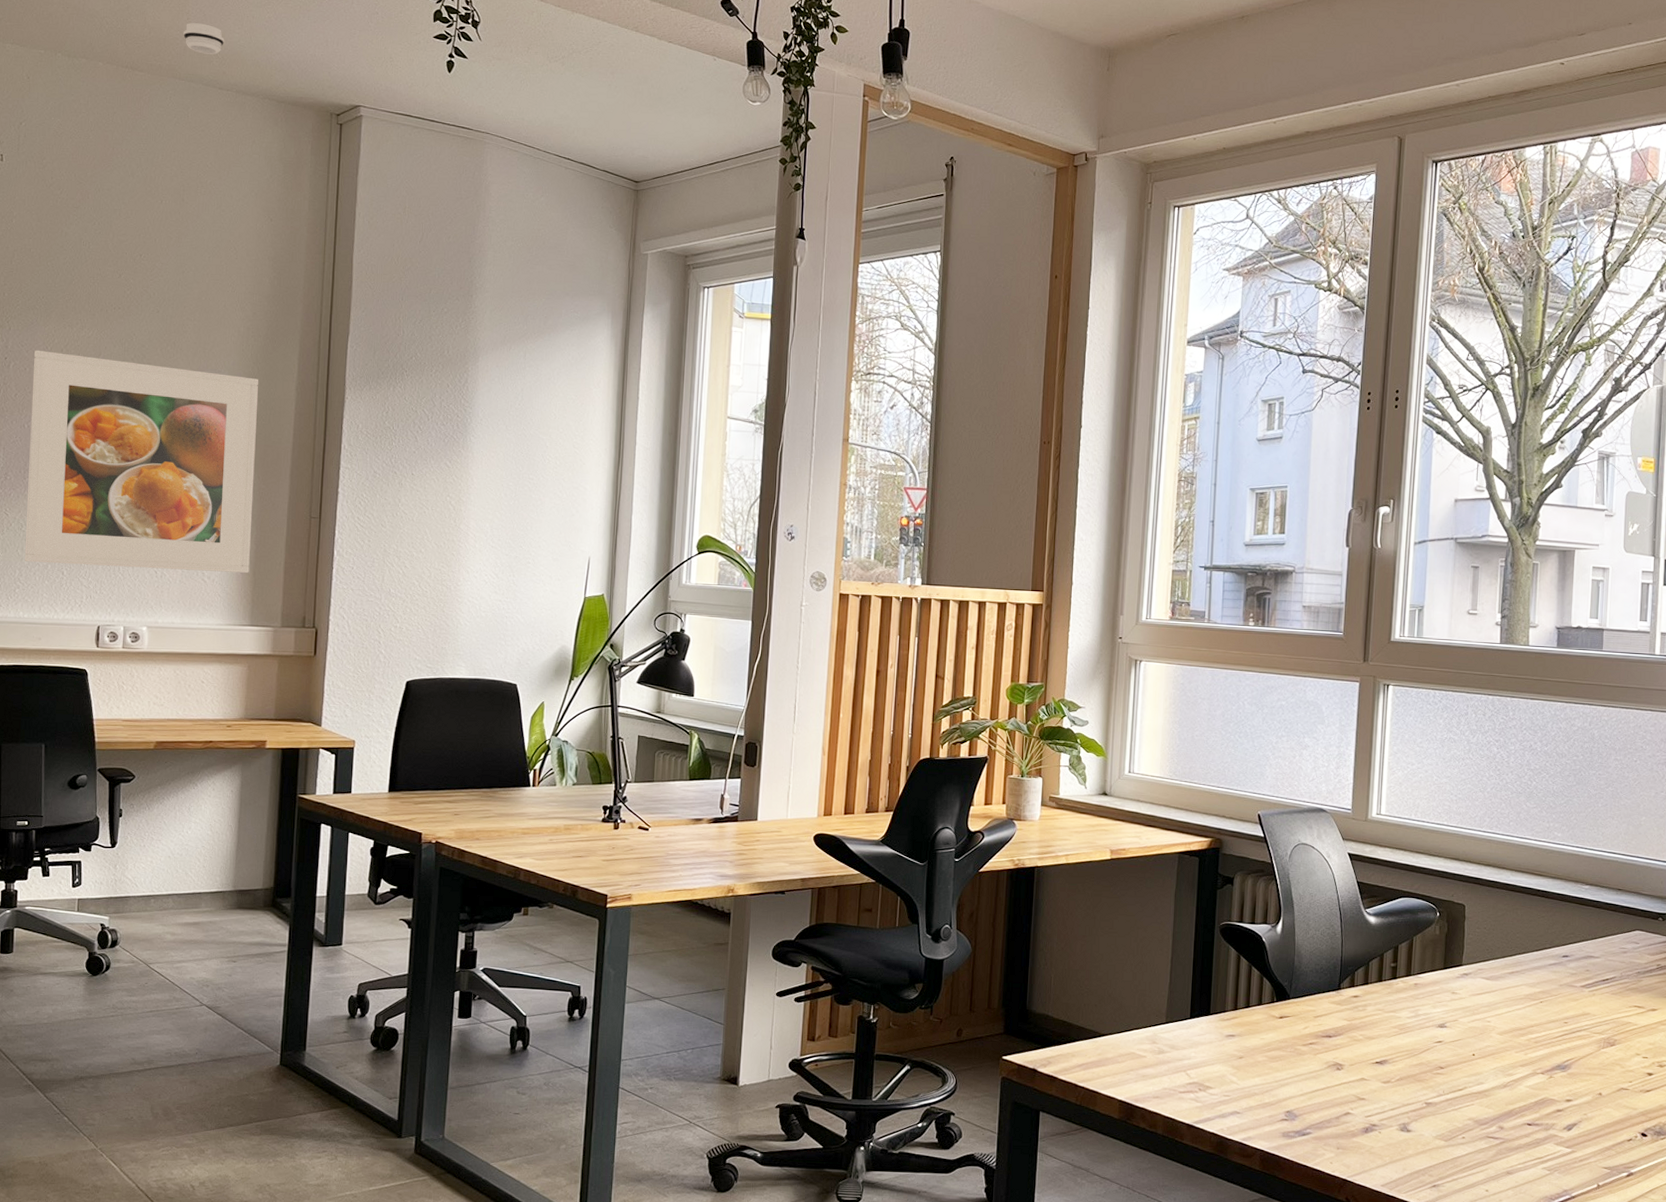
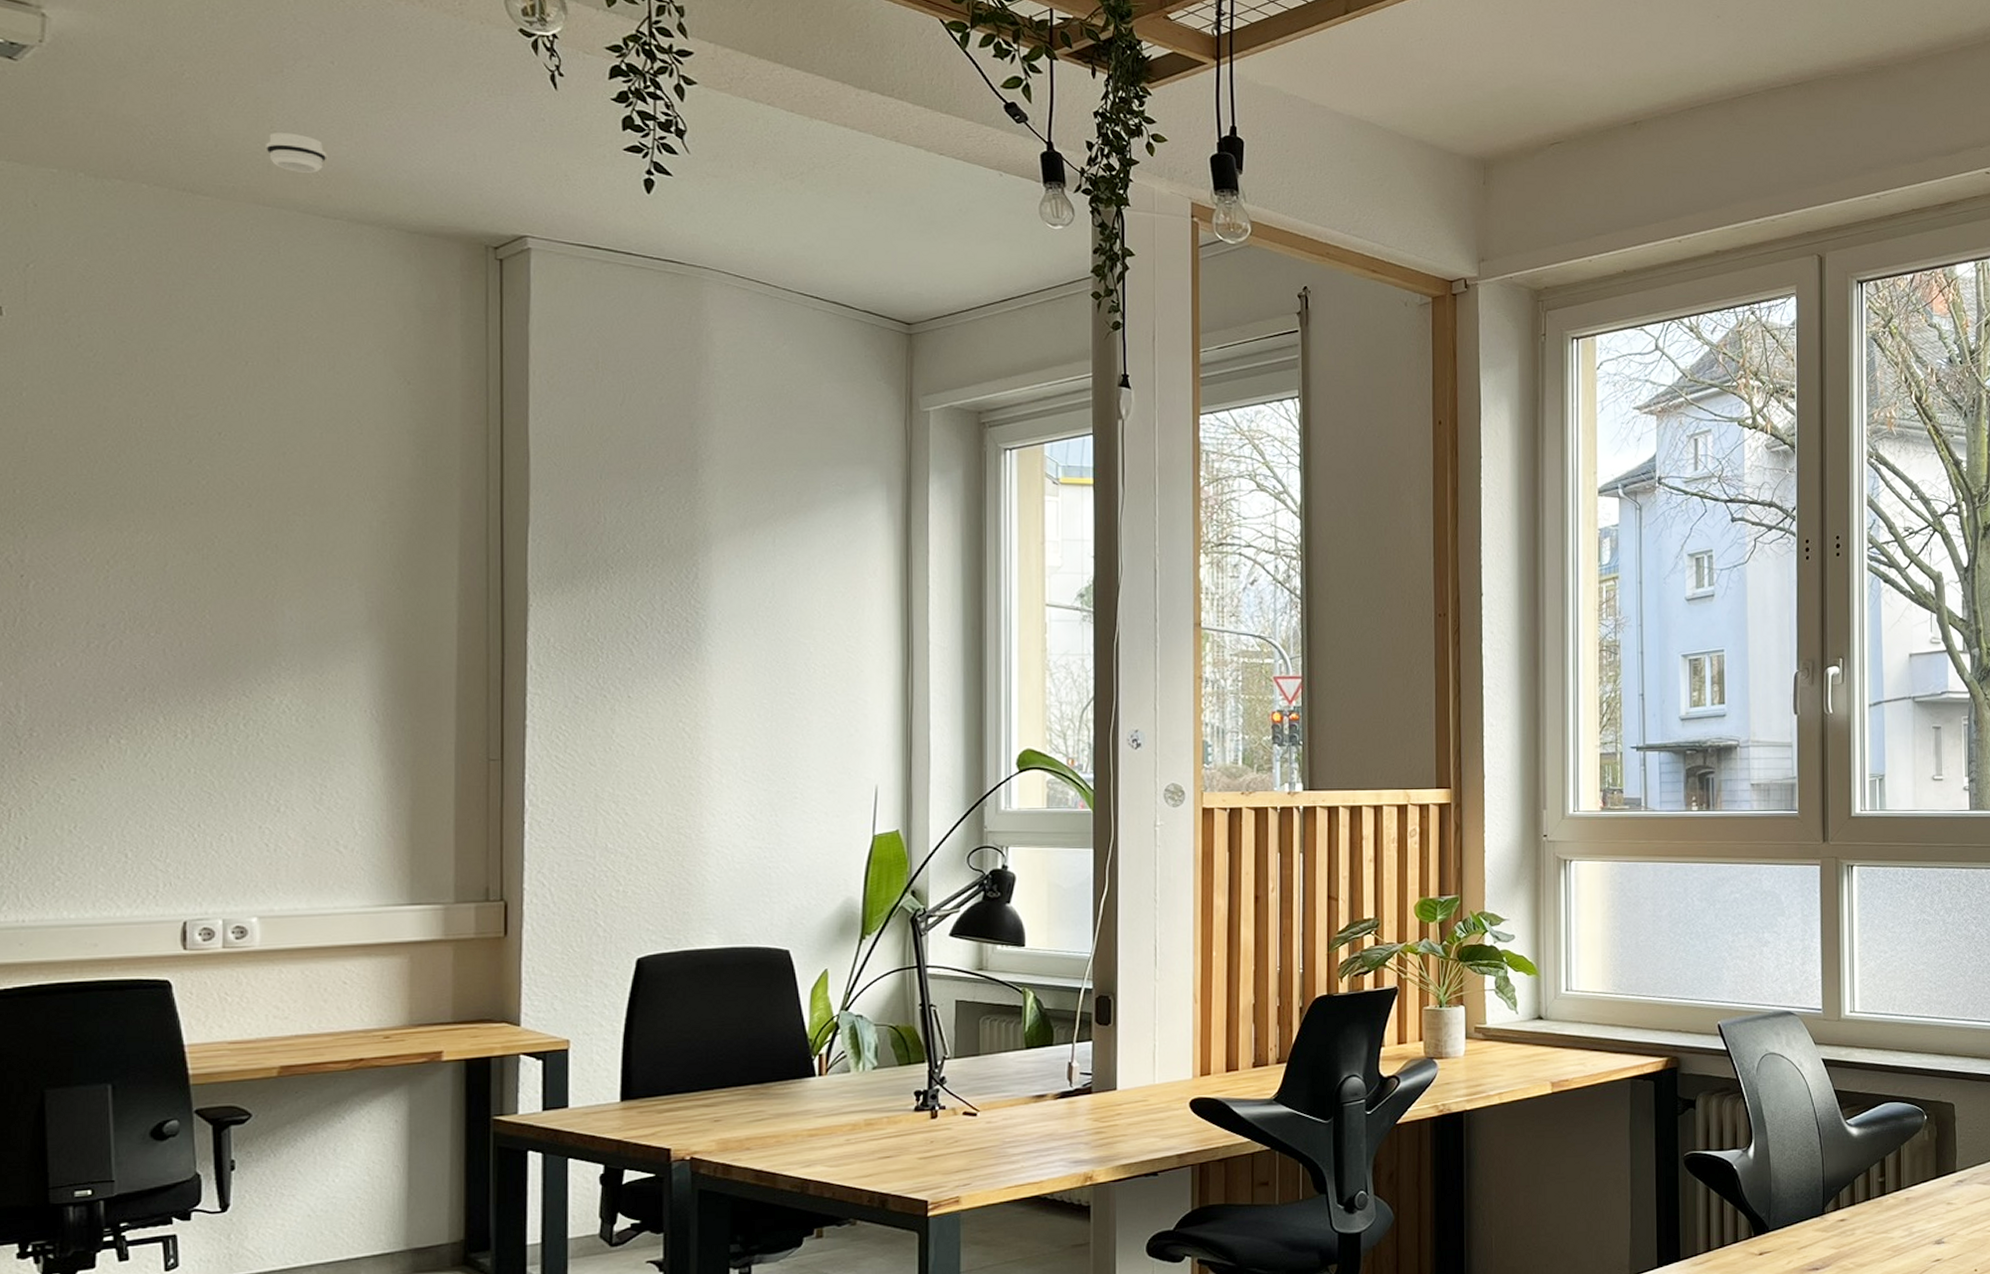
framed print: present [24,350,259,573] -> none [65,562,405,845]

